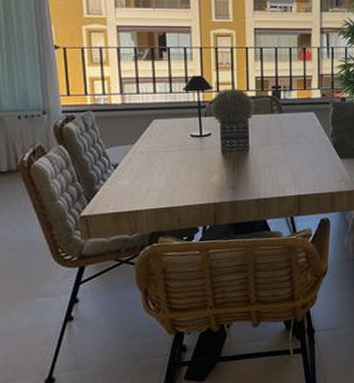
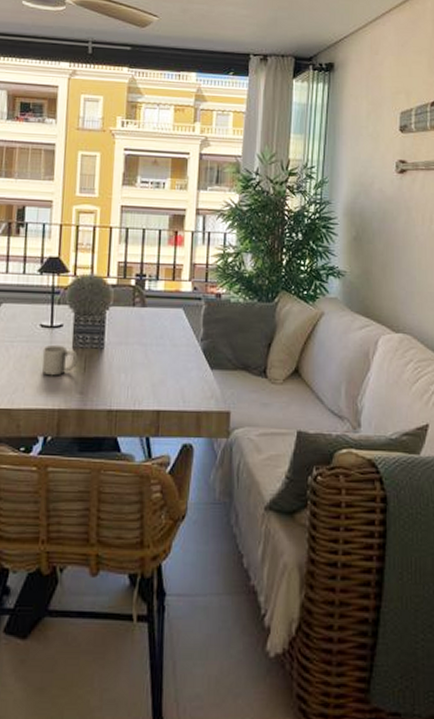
mug: none [195,150,227,177] -> present [42,344,78,376]

